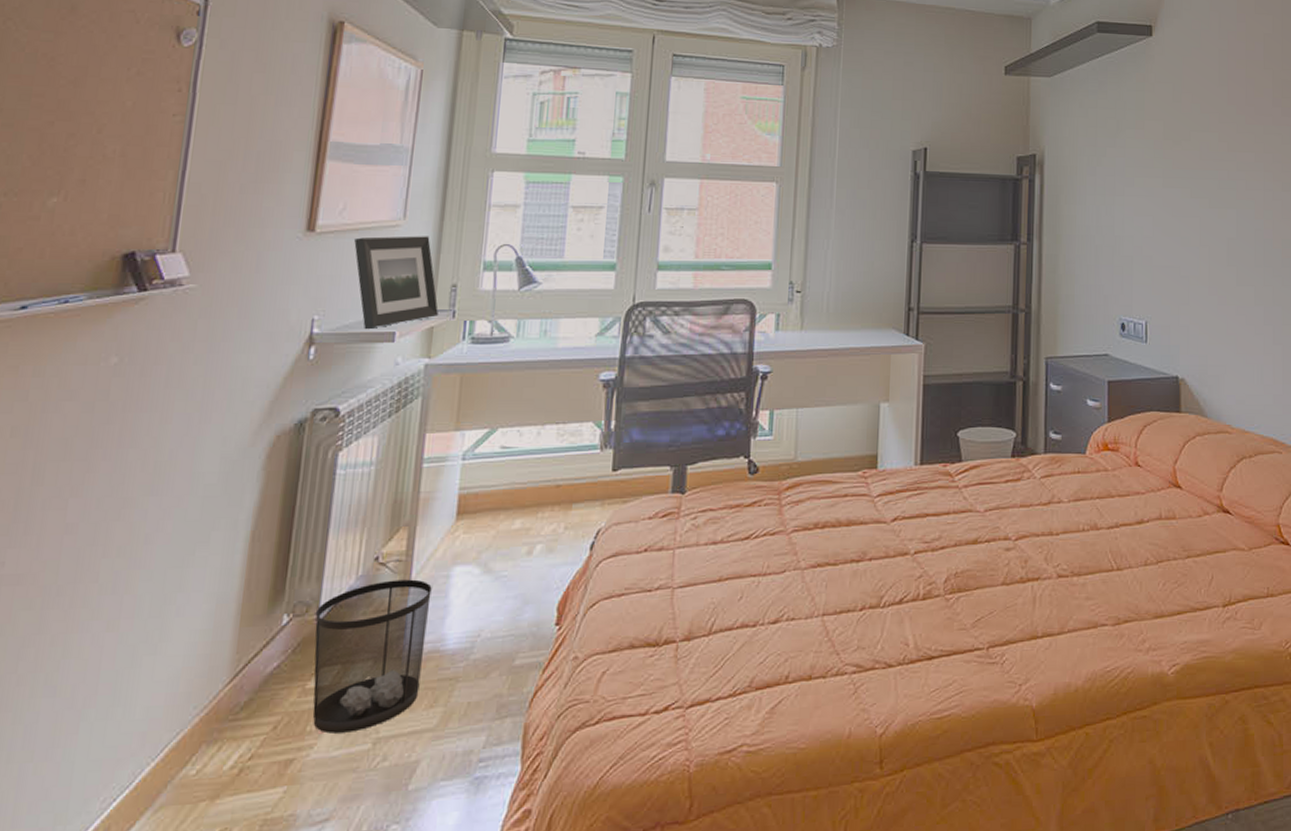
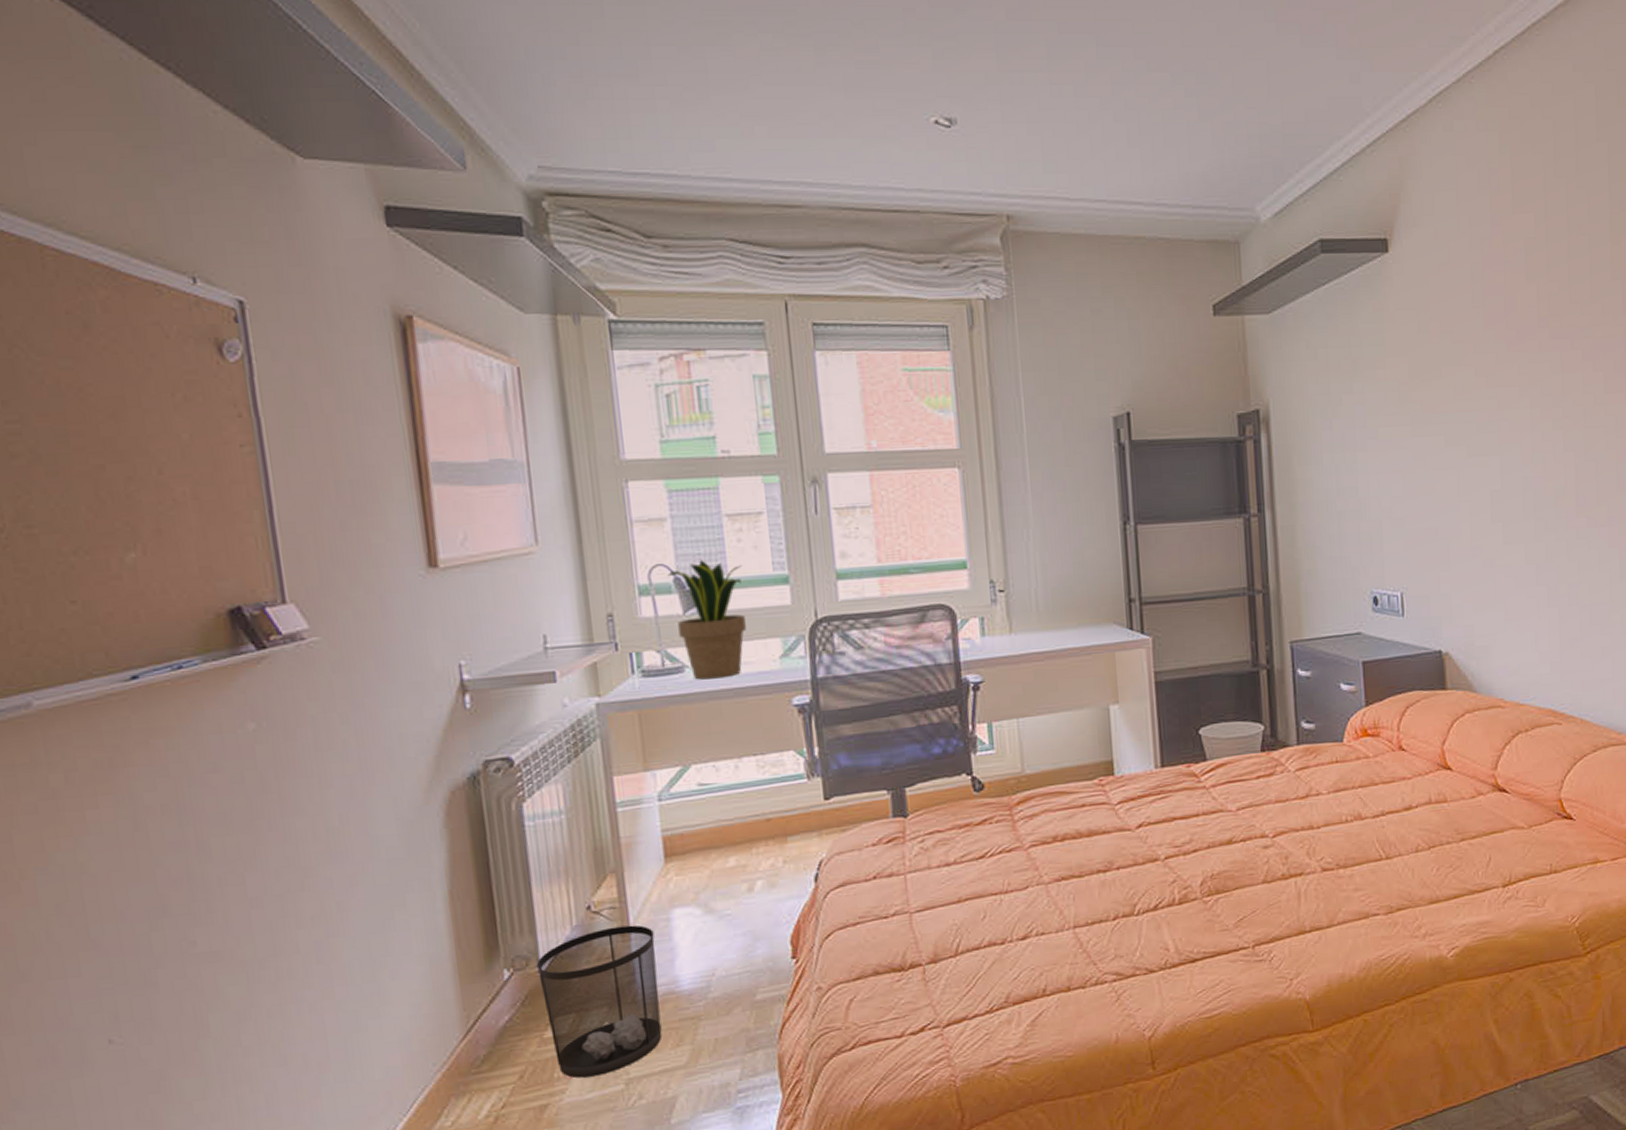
picture frame: present [354,236,439,330] -> none [485,562,599,672]
potted plant: none [511,243,577,350] -> present [667,560,746,680]

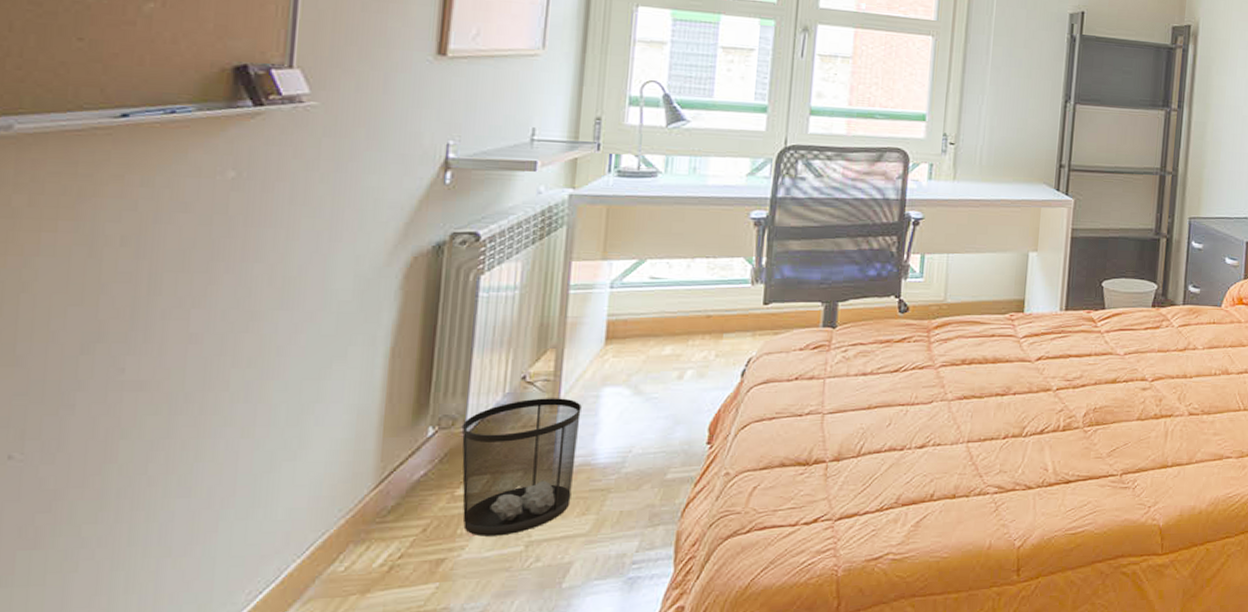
potted plant: present [667,560,746,680] -> none [658,82,727,187]

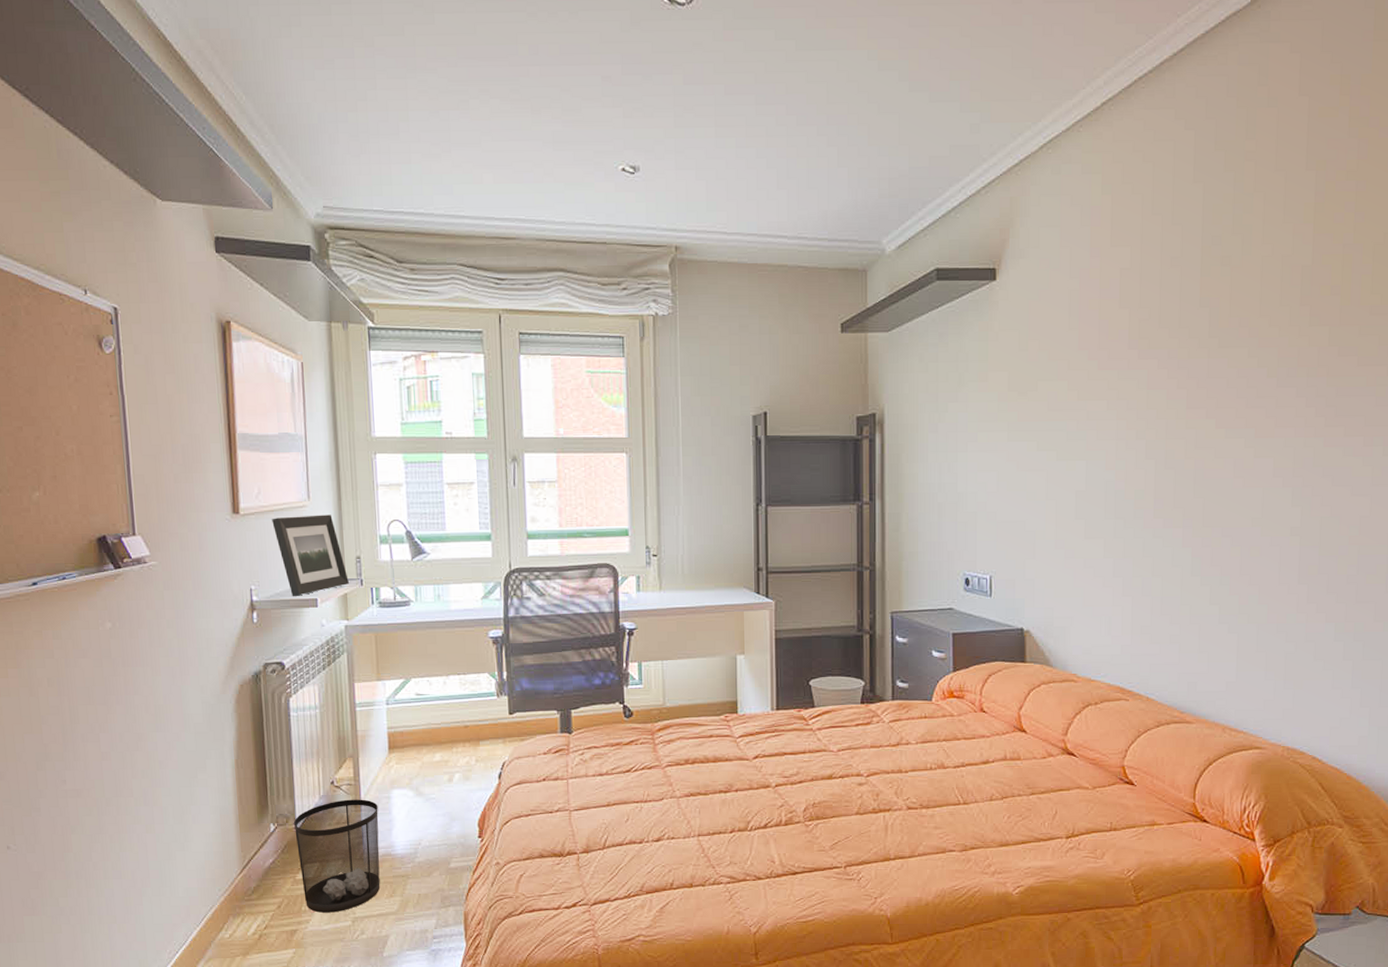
picture frame: none [490,65,582,158] -> present [272,514,349,597]

